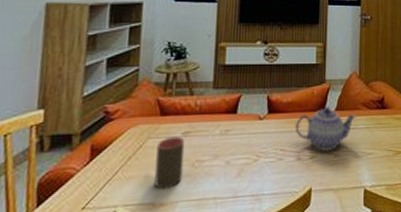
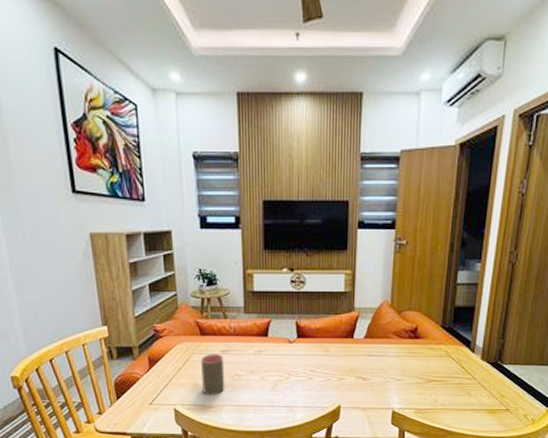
teapot: present [296,107,357,151] -> none [325,334,387,374]

